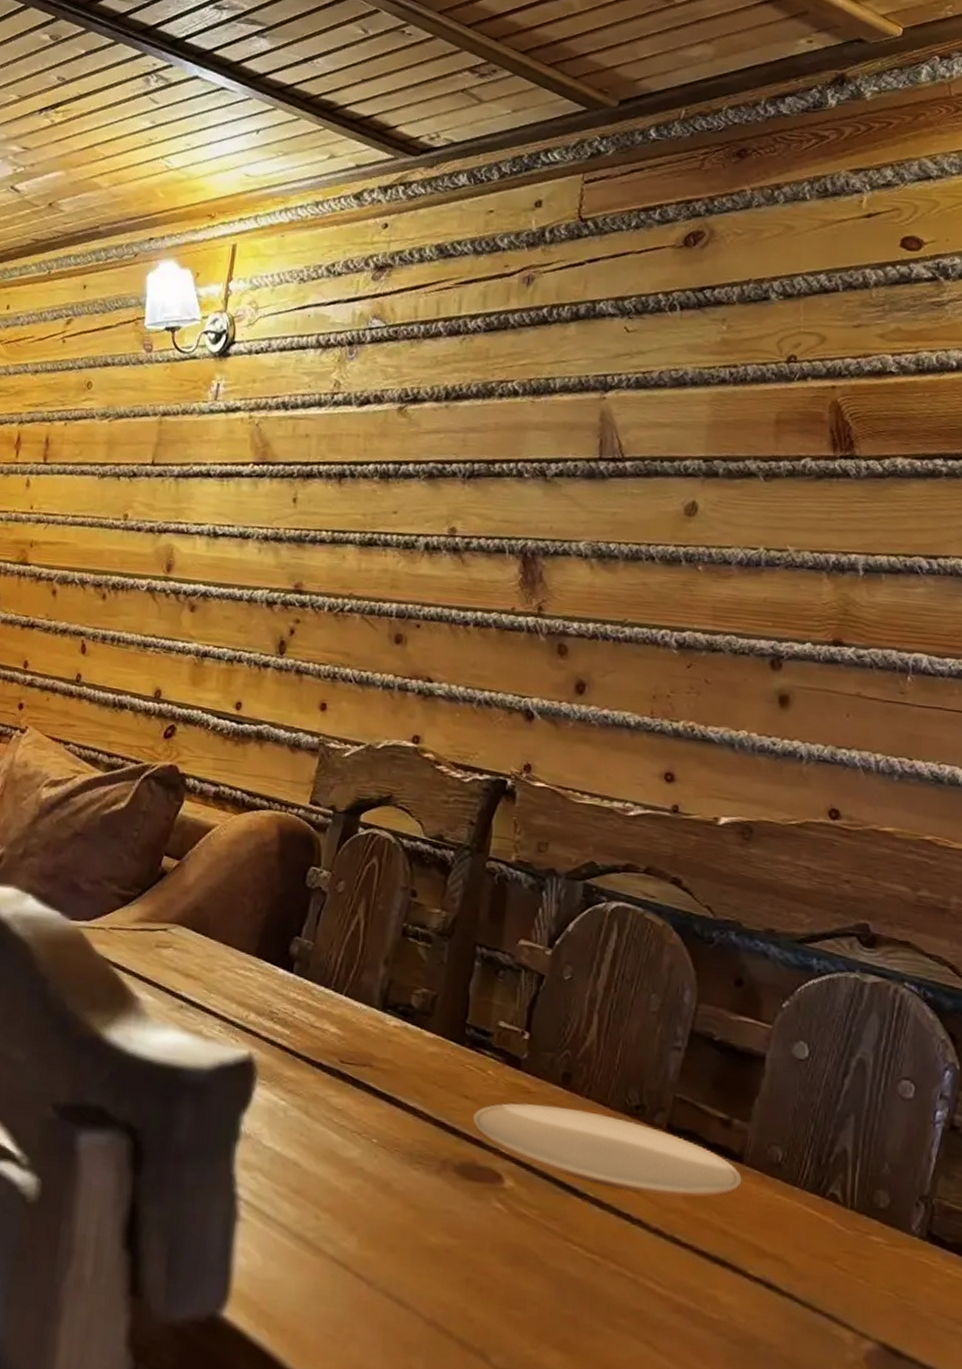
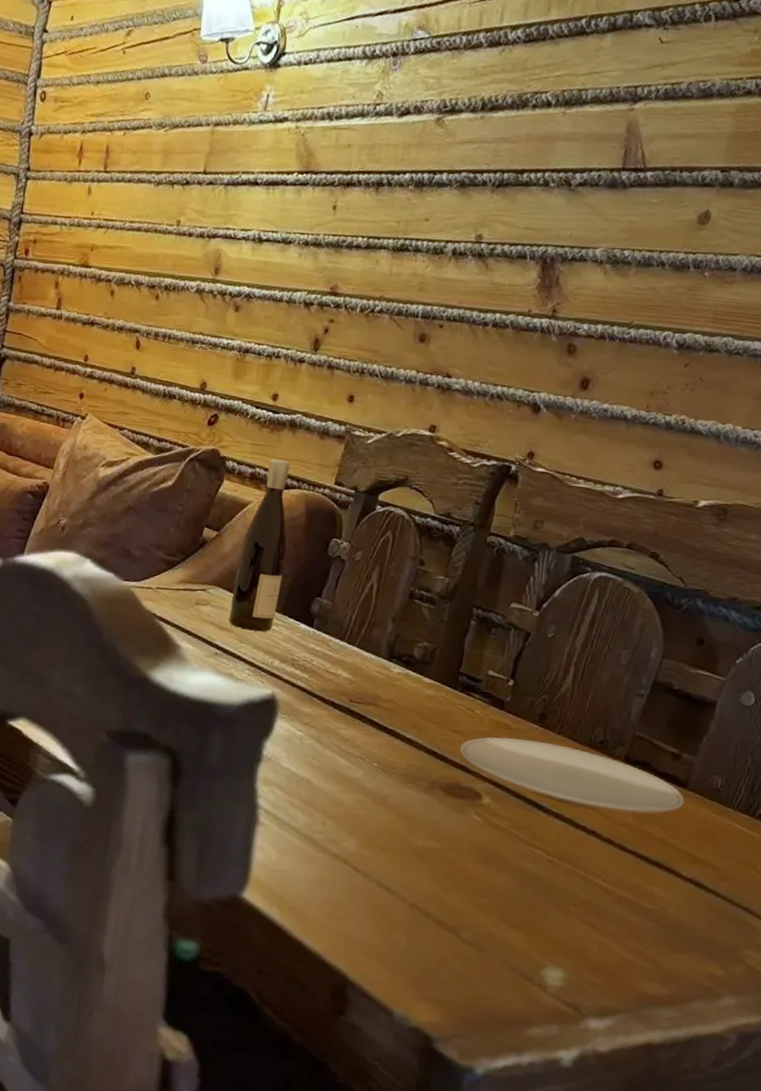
bottle: none [195,775,259,979] -> present [229,459,290,632]

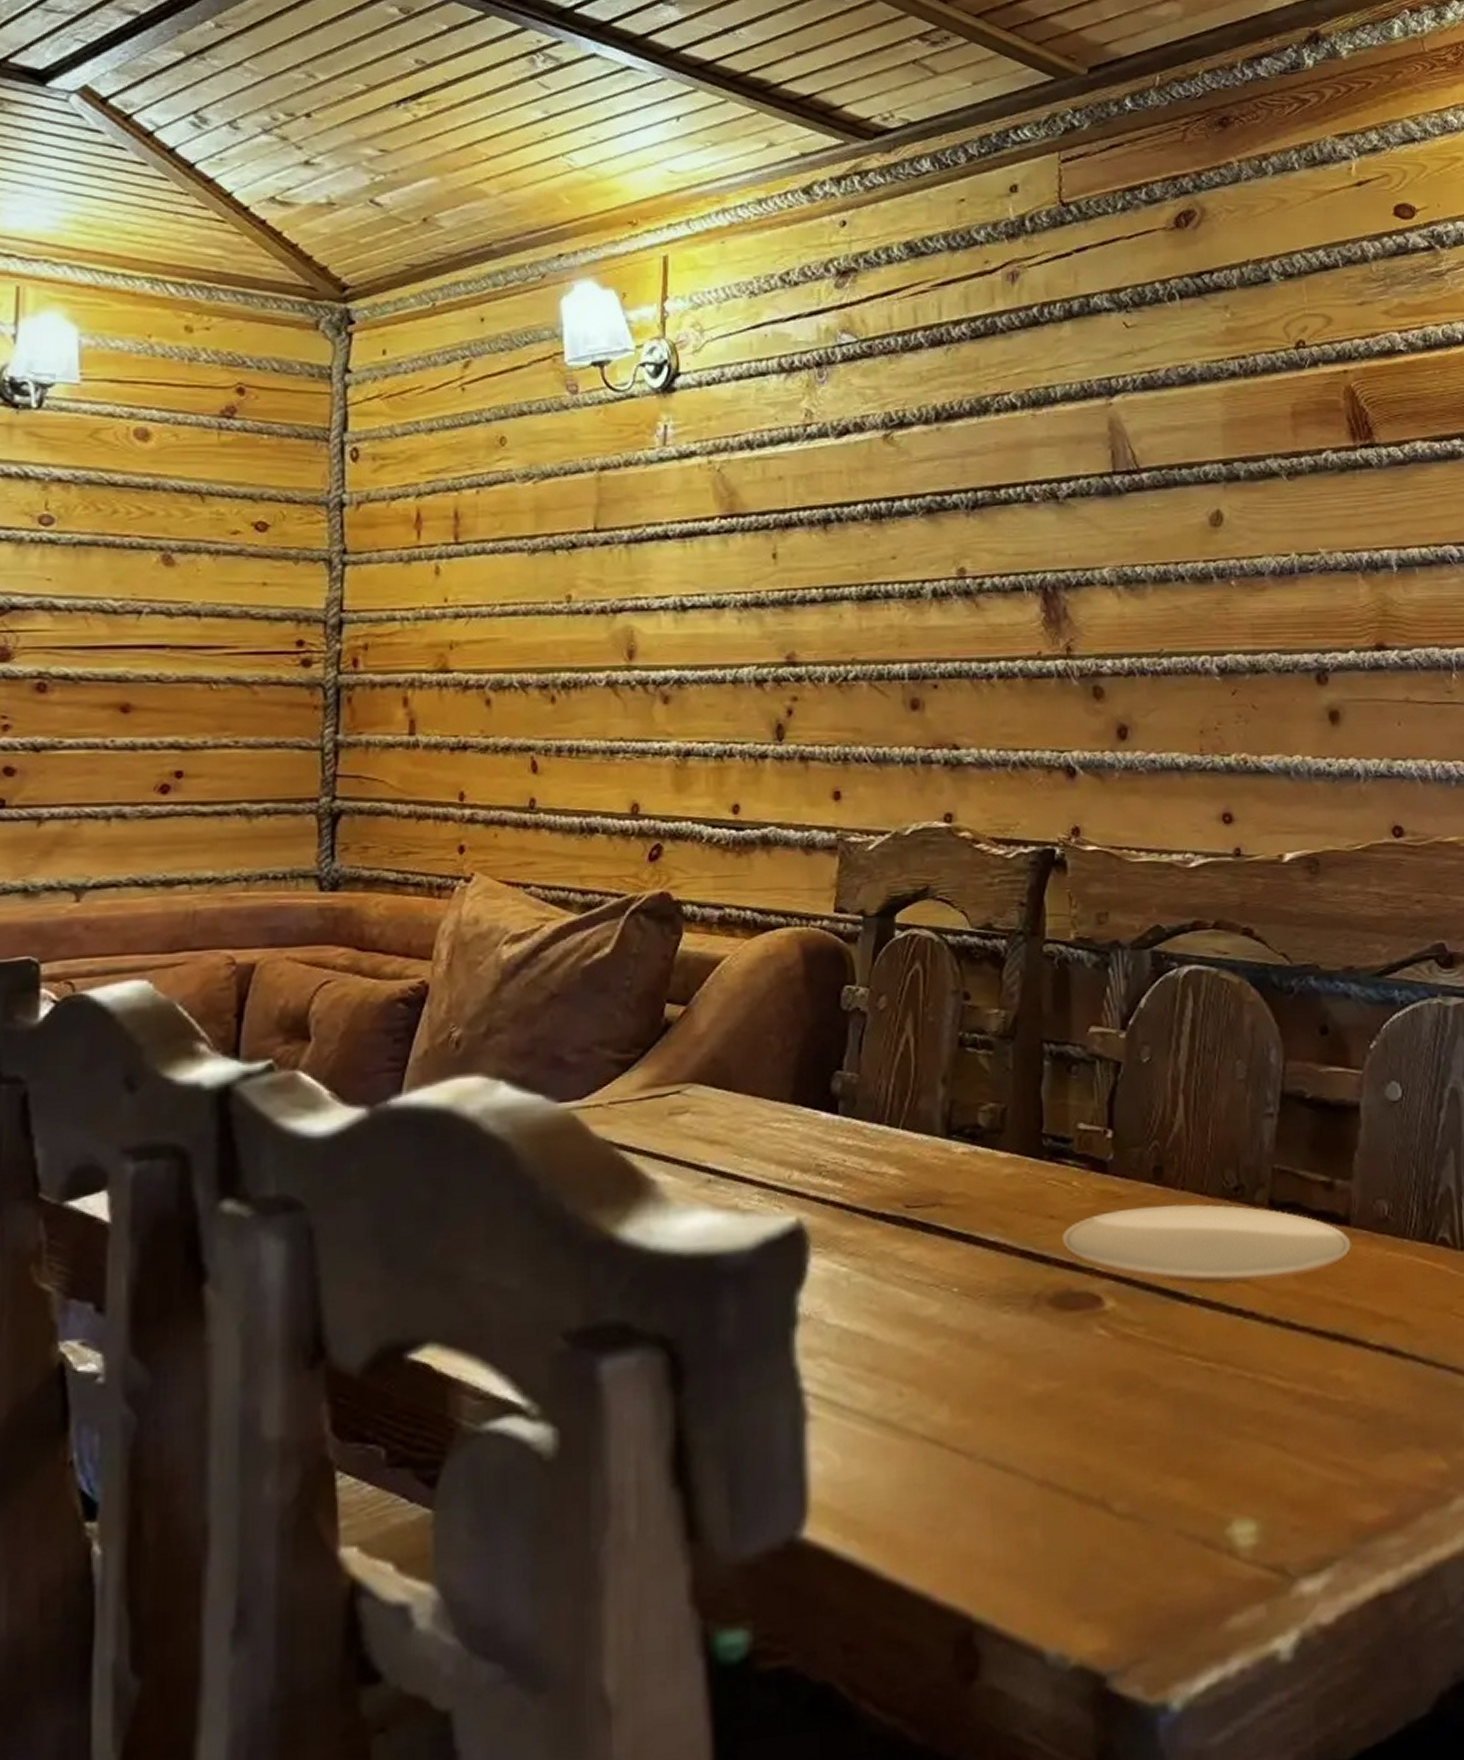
bottle: present [229,459,290,632] -> none [719,891,786,1137]

